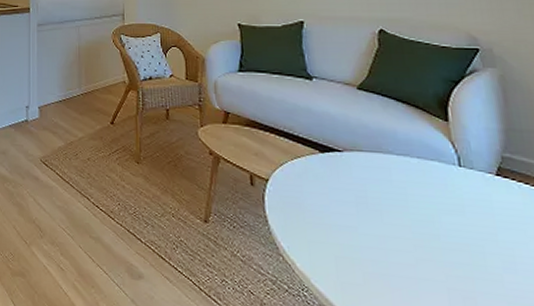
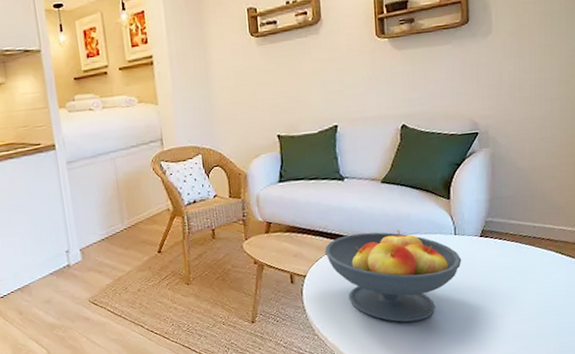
fruit bowl: none [291,141,473,270] -> present [325,230,462,323]

